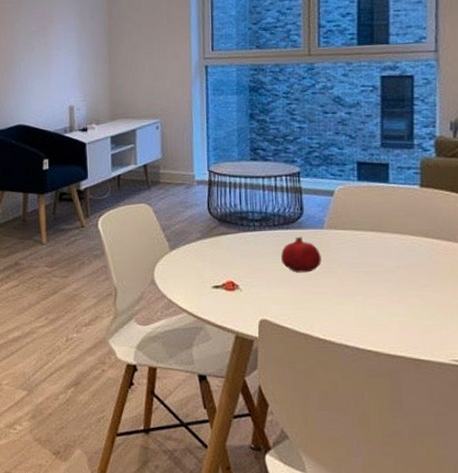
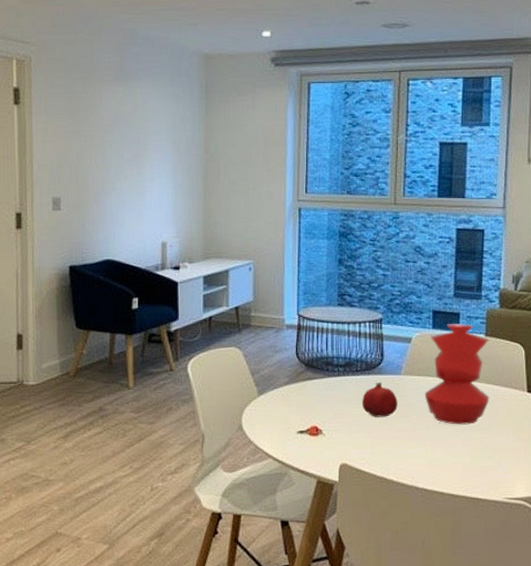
vase: none [351,174,429,281] -> present [424,324,490,425]

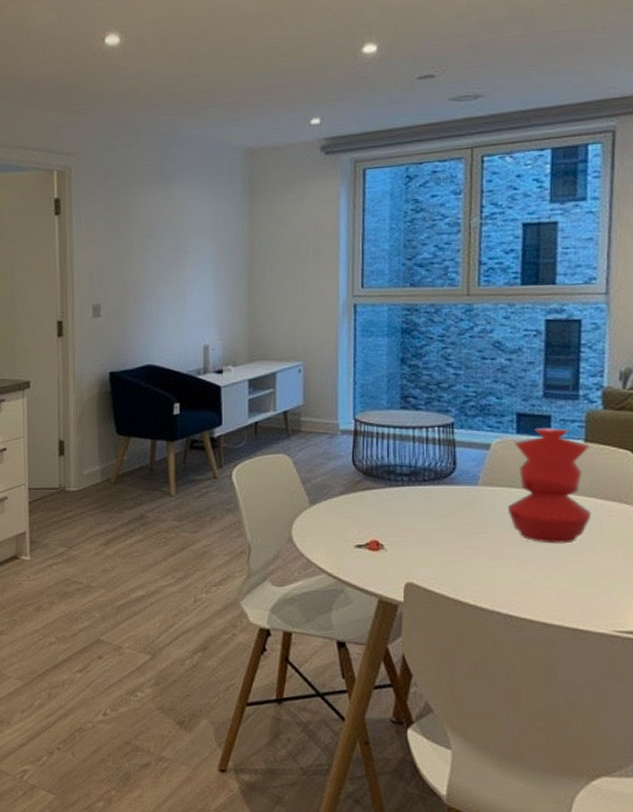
fruit: present [362,382,398,417] -> none [431,493,474,533]

